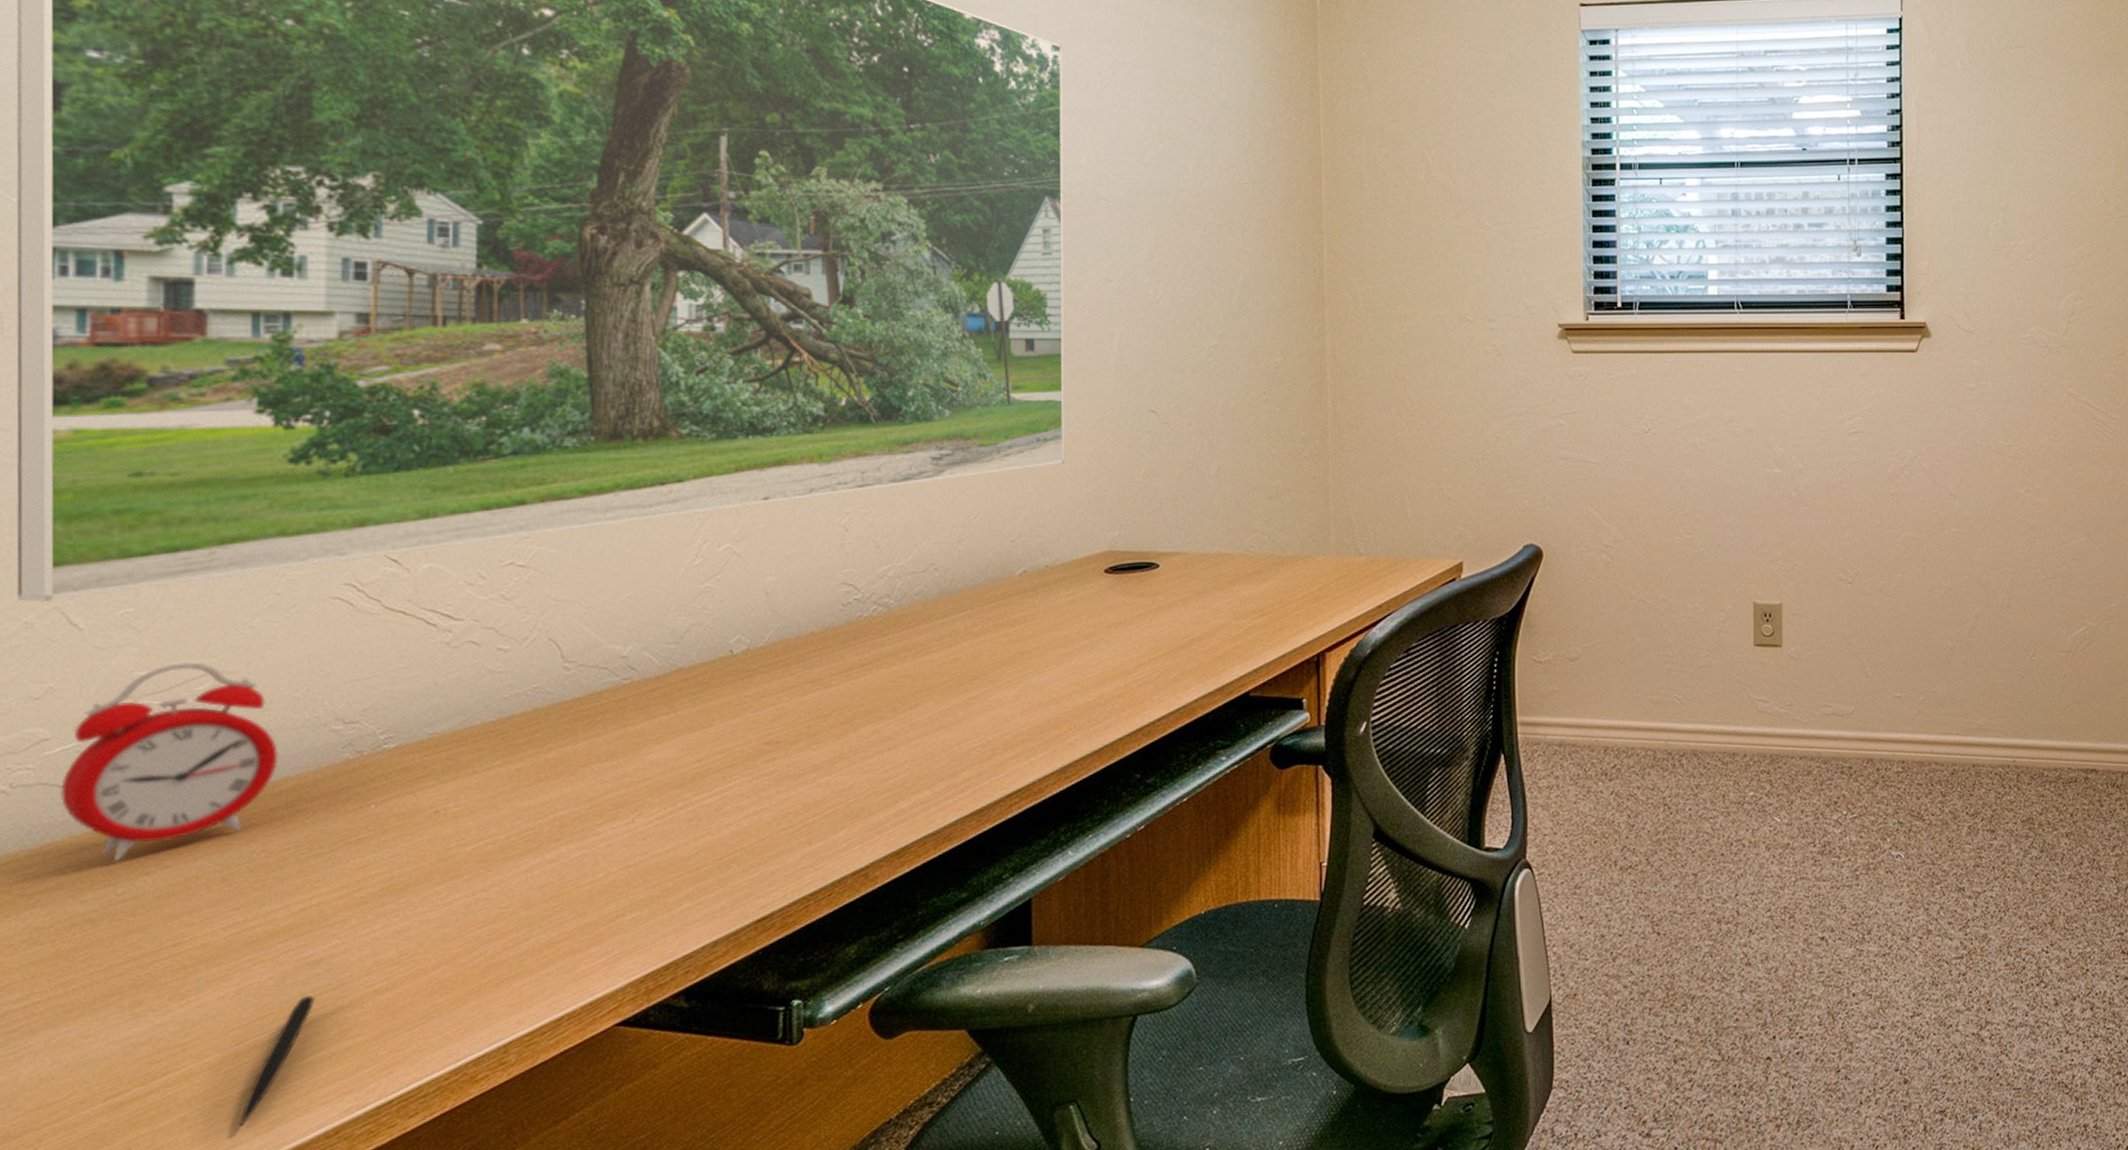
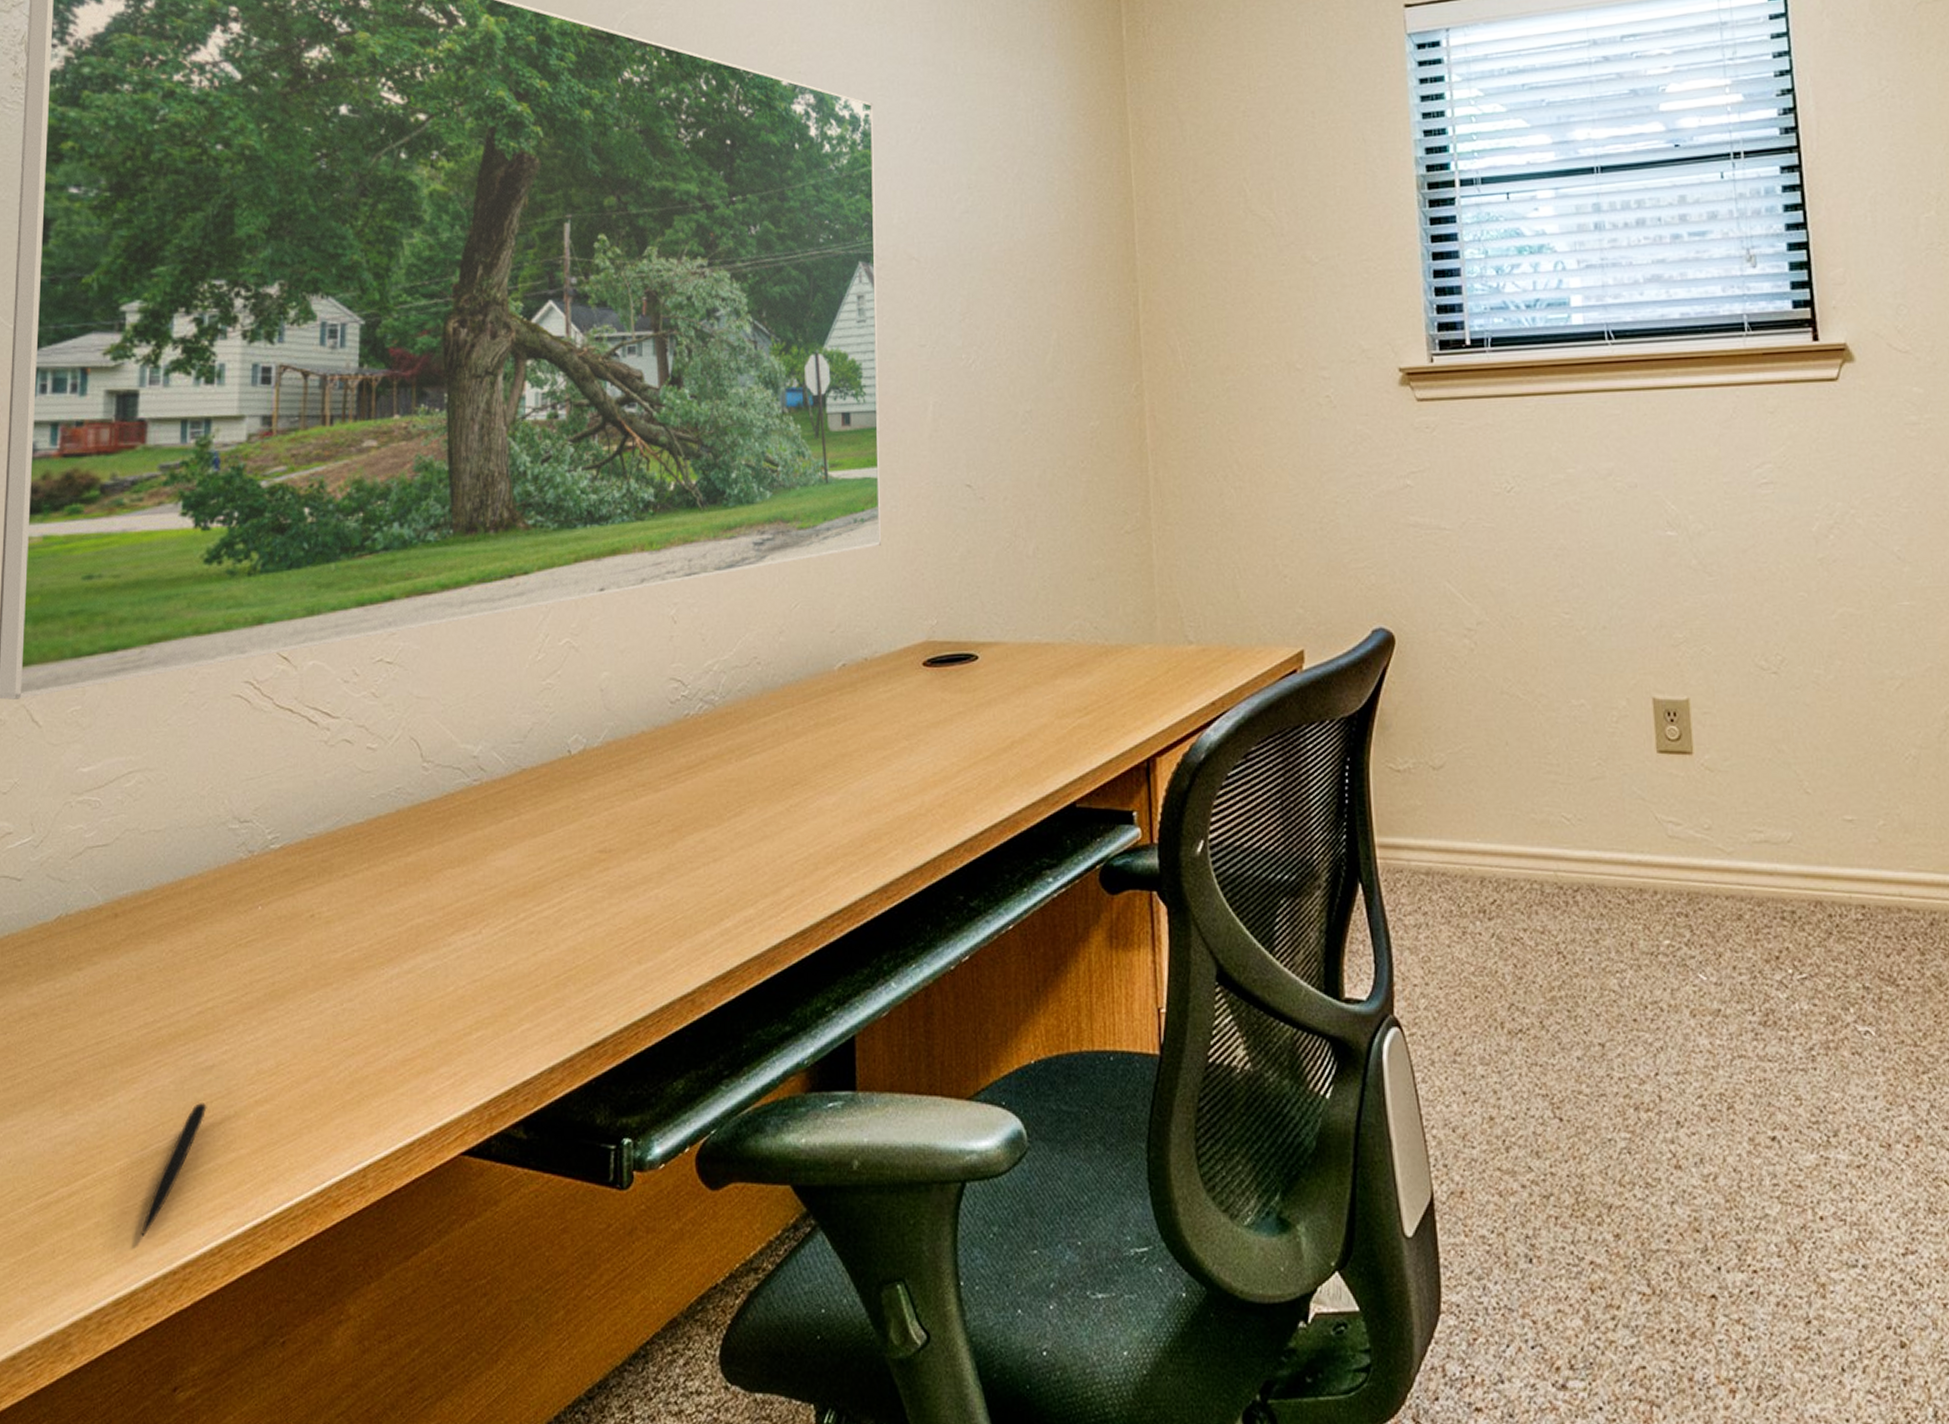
alarm clock: present [61,662,278,862] -> none [18,759,186,956]

